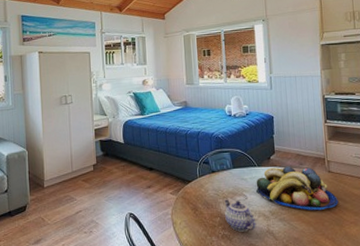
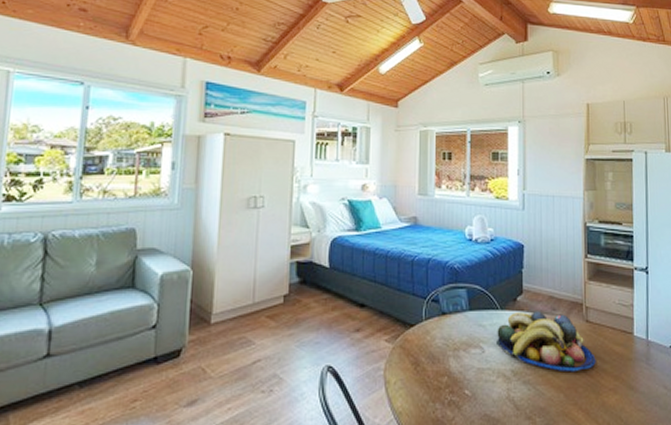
teapot: present [224,199,257,232] -> none [455,351,494,397]

